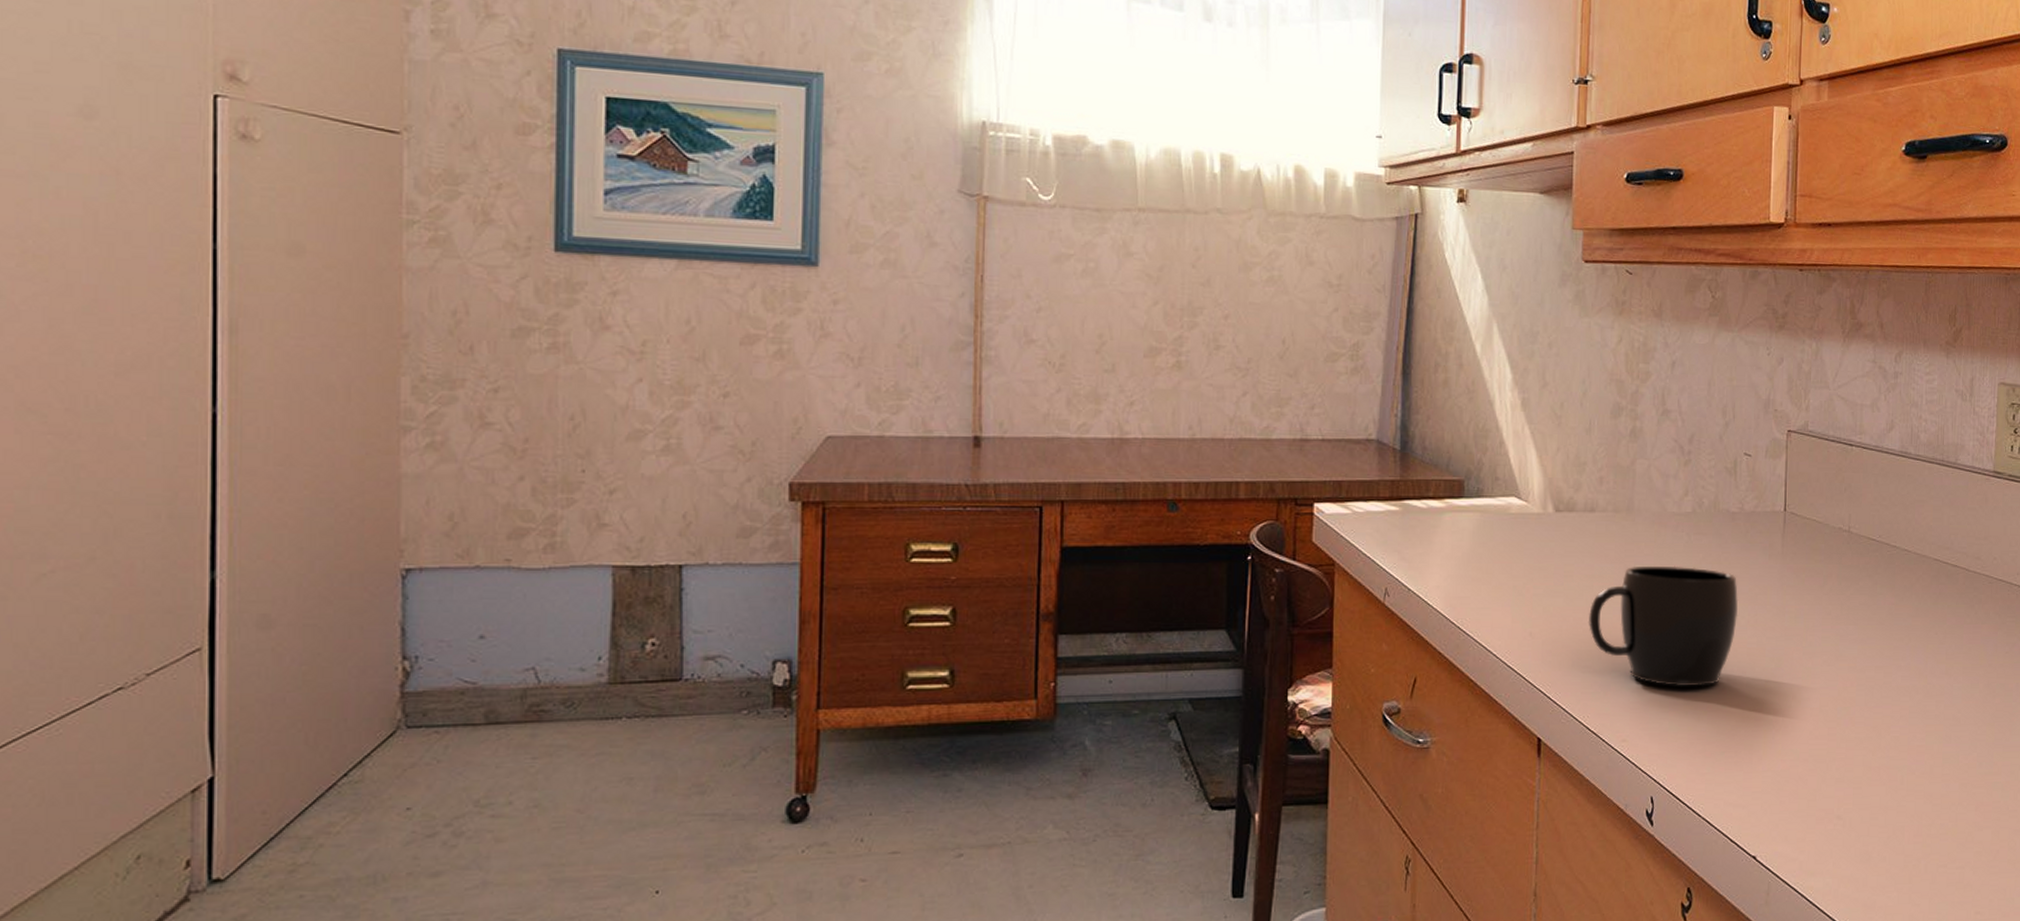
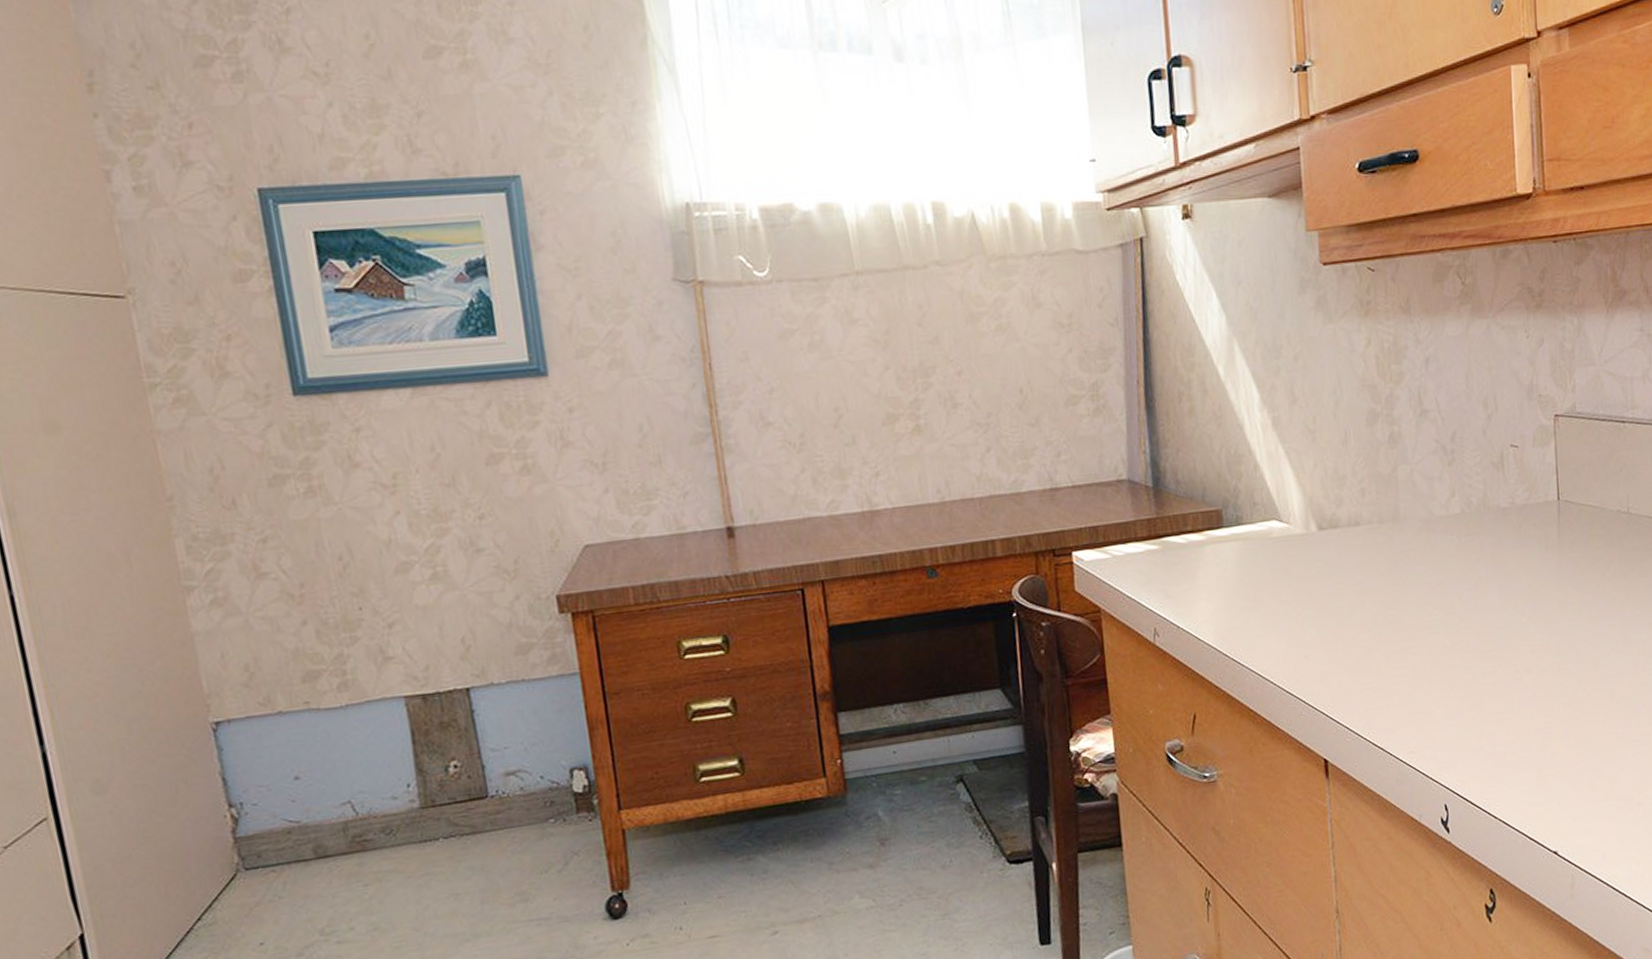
mug: present [1588,565,1739,687] -> none [1363,569,1519,693]

